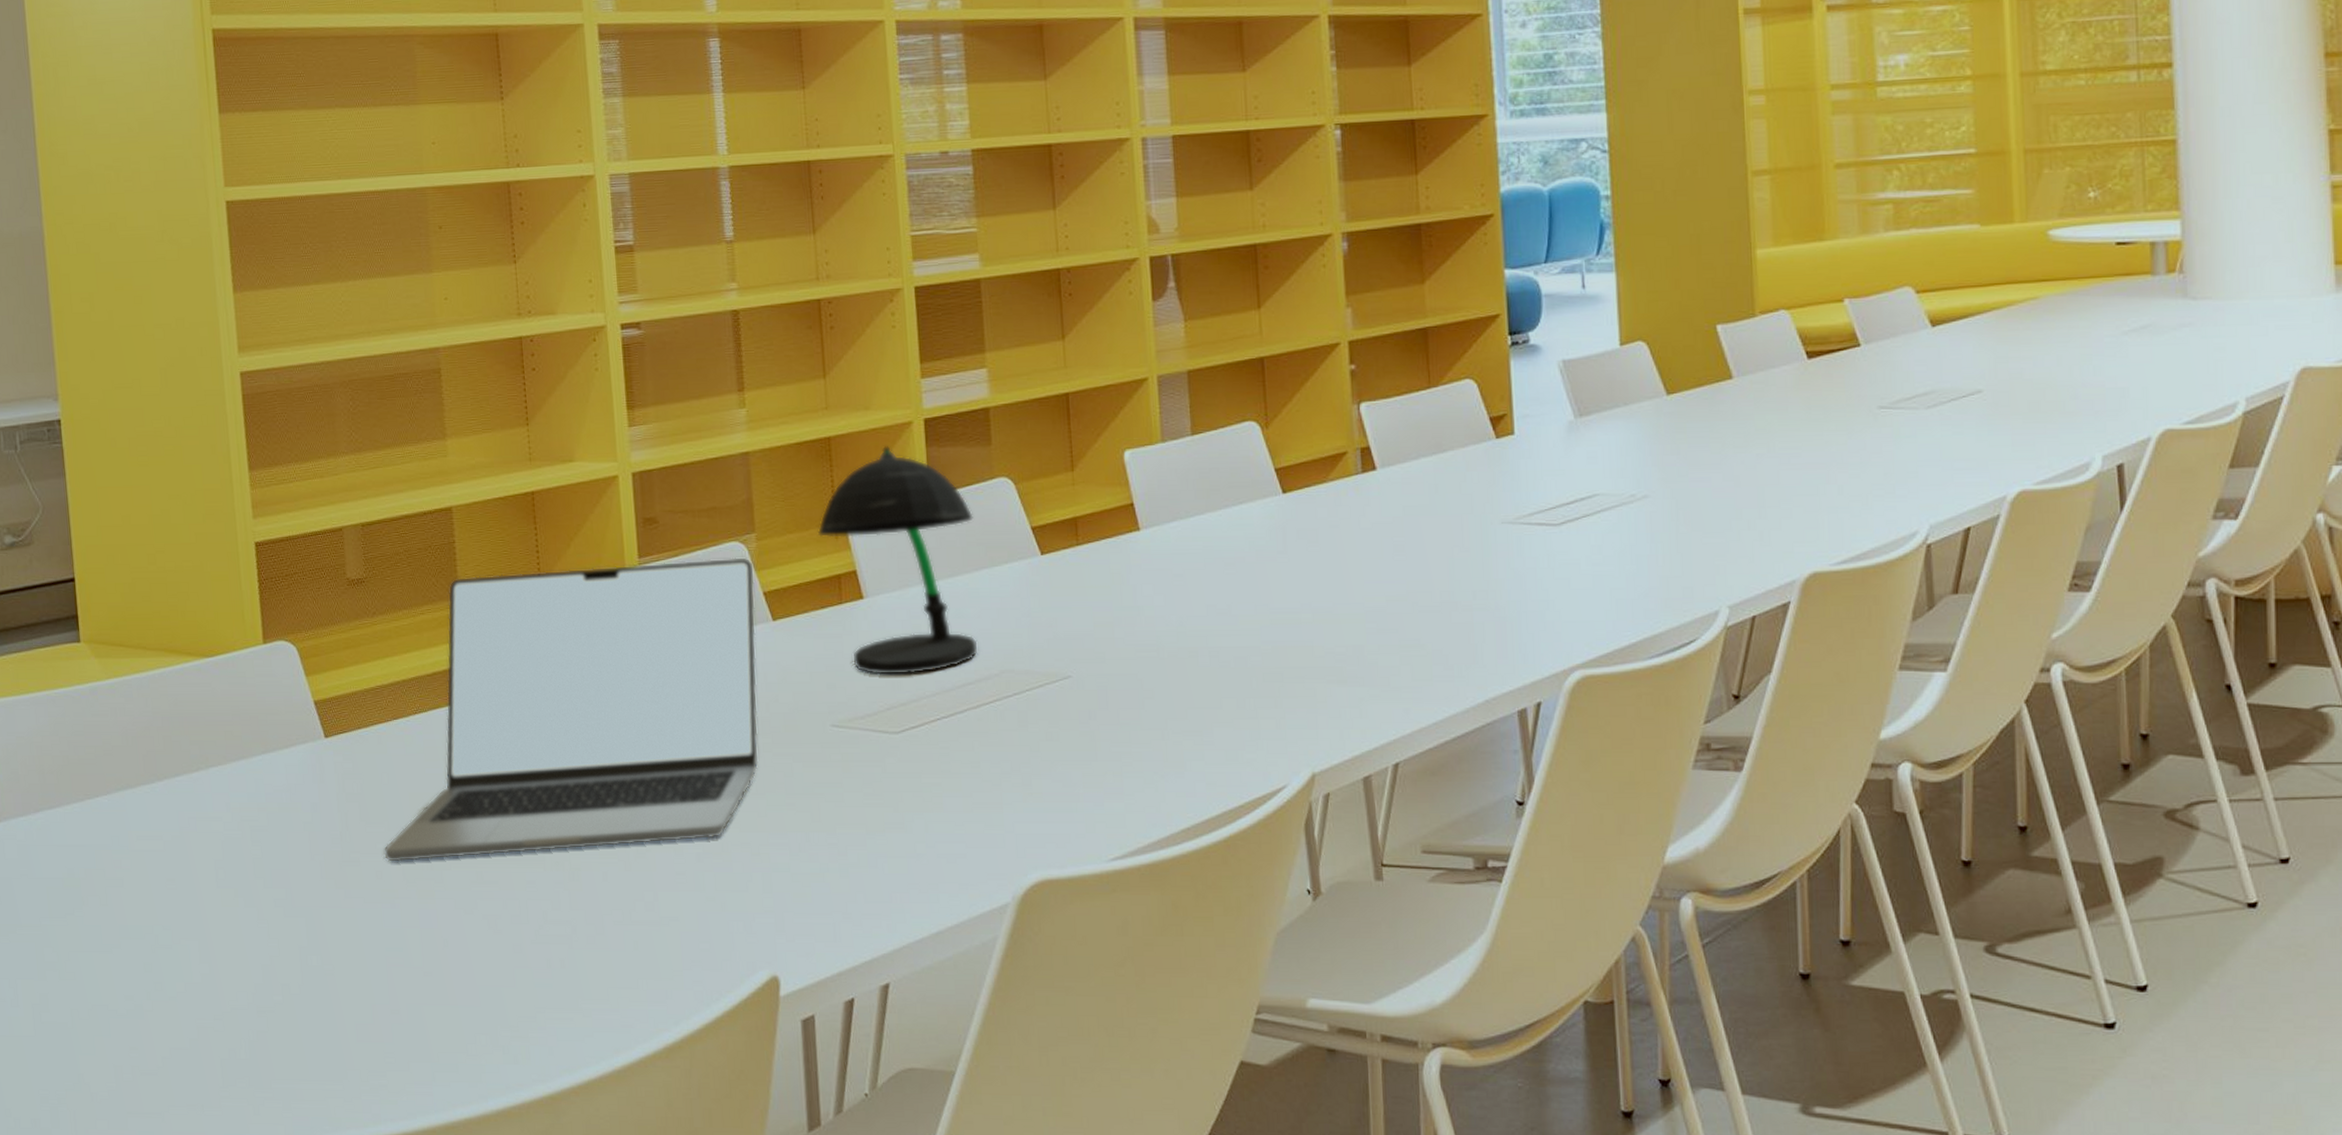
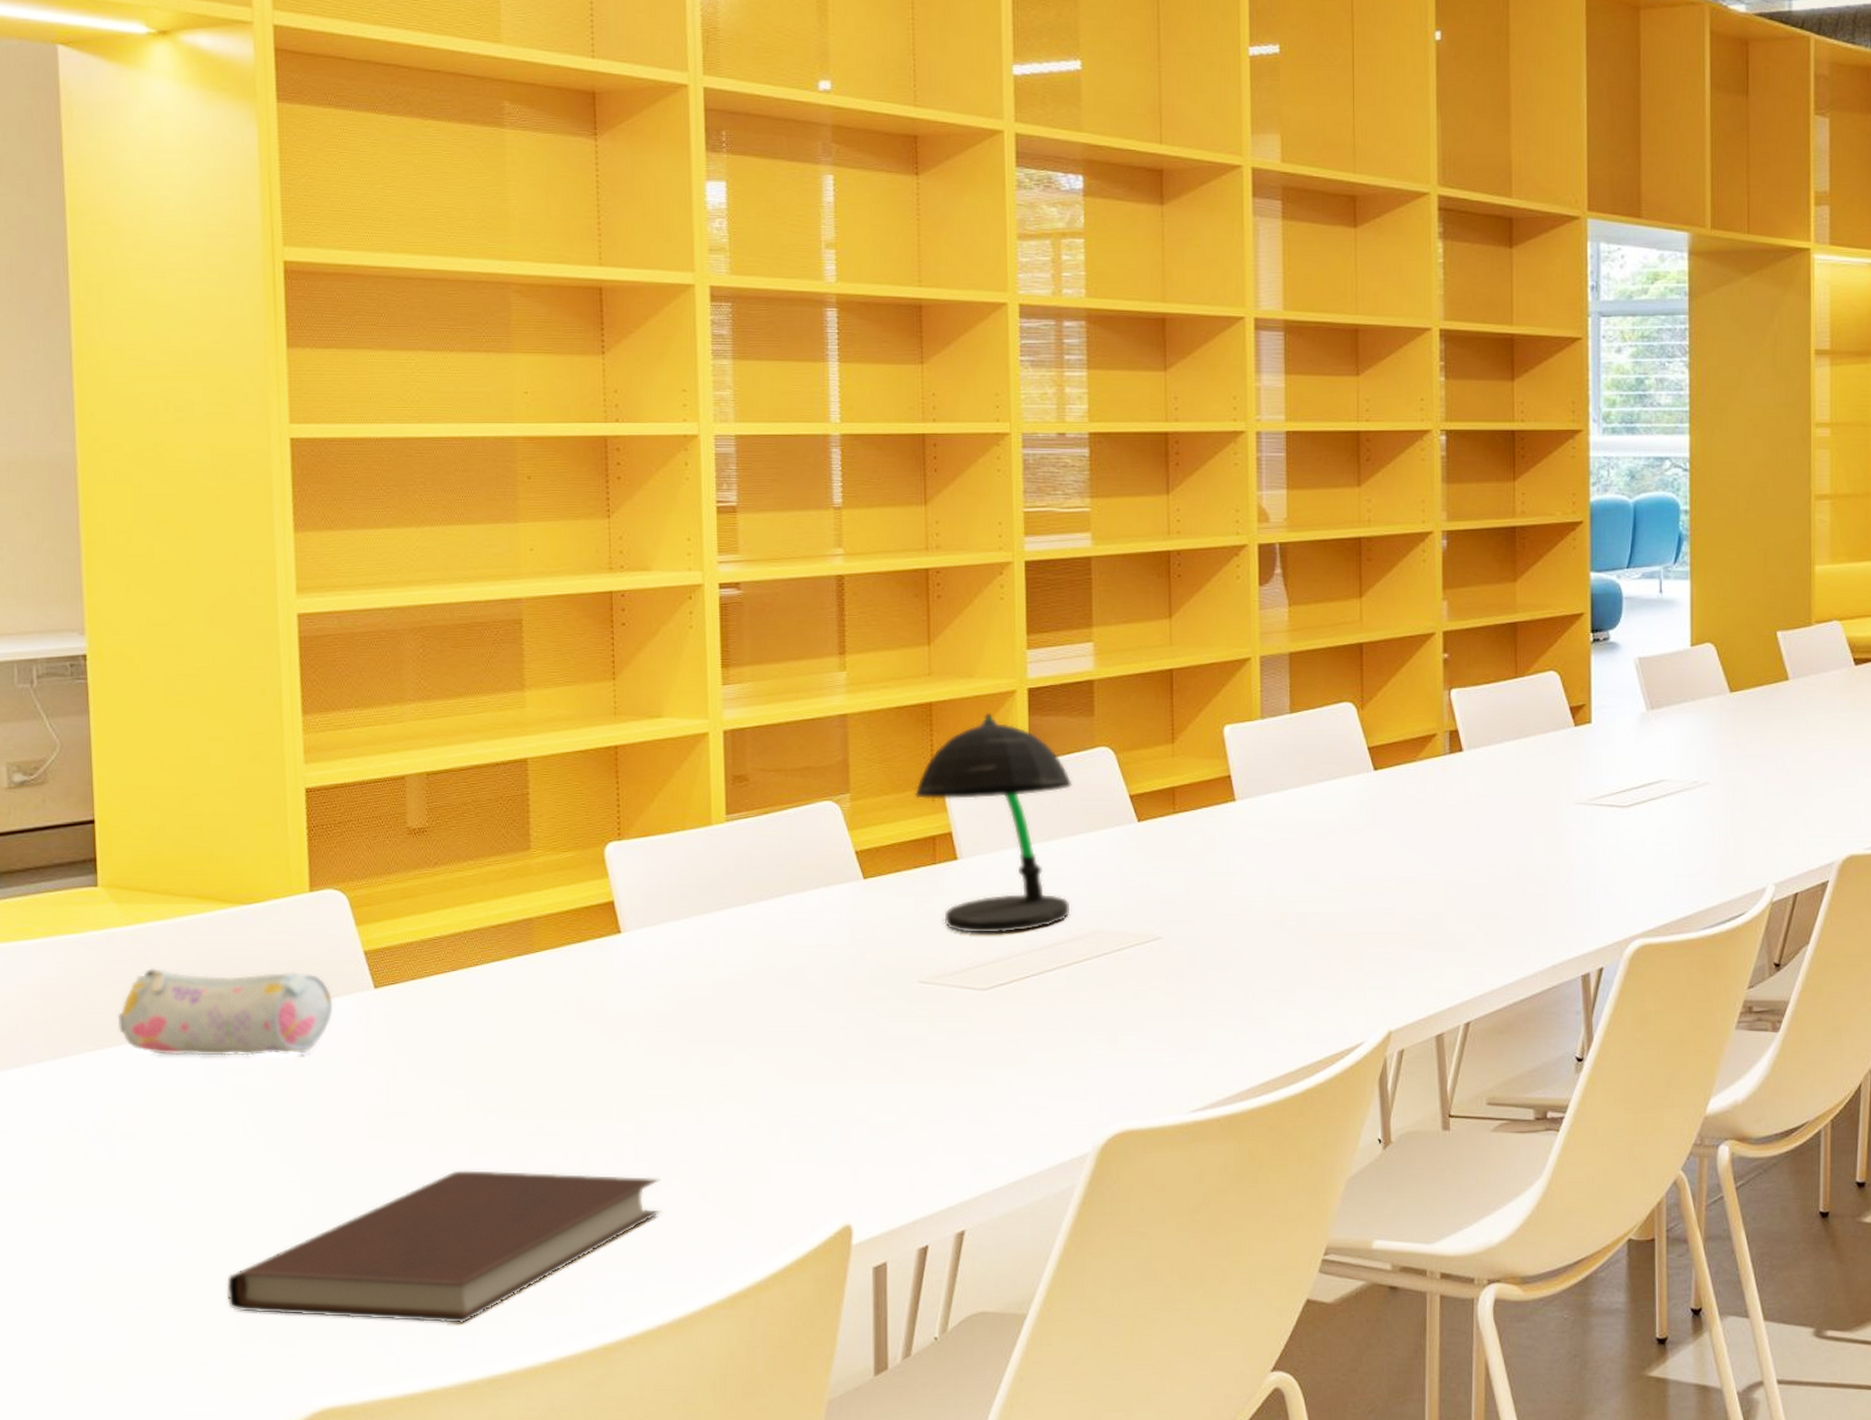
pencil case: none [102,719,290,805] -> present [117,967,334,1056]
notebook: none [207,916,597,1071] -> present [226,1169,662,1324]
laptop: present [383,557,759,862] -> none [433,816,848,1114]

